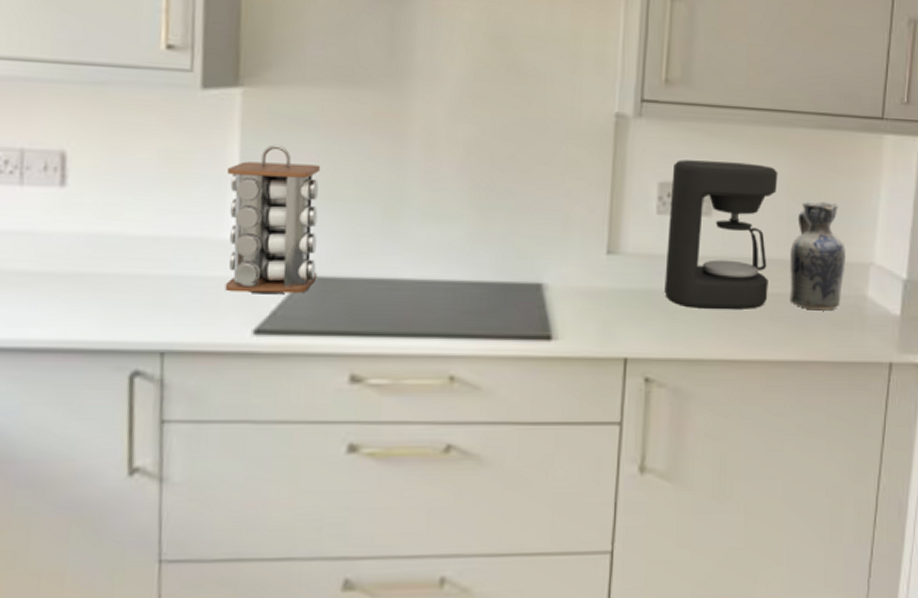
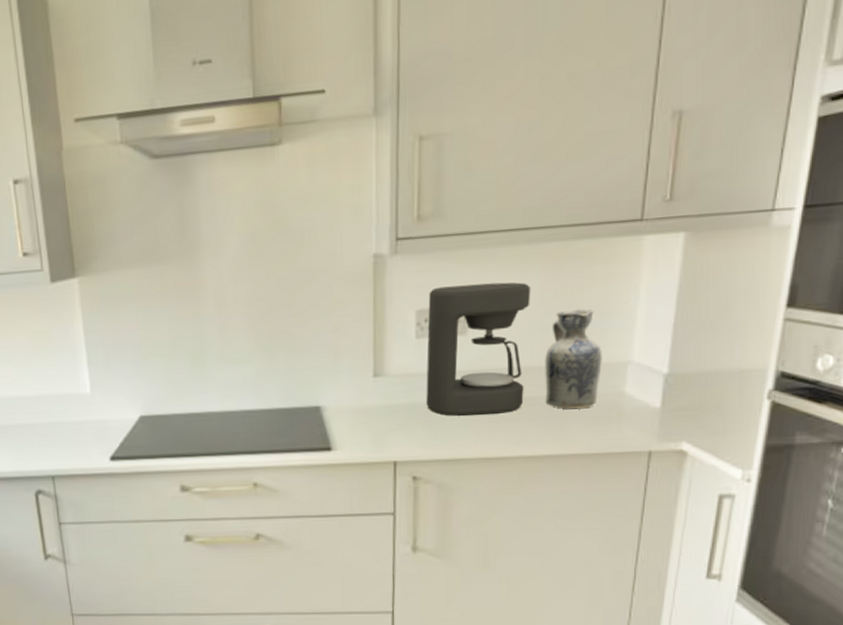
spice rack: present [225,144,321,295] -> none [76,318,149,432]

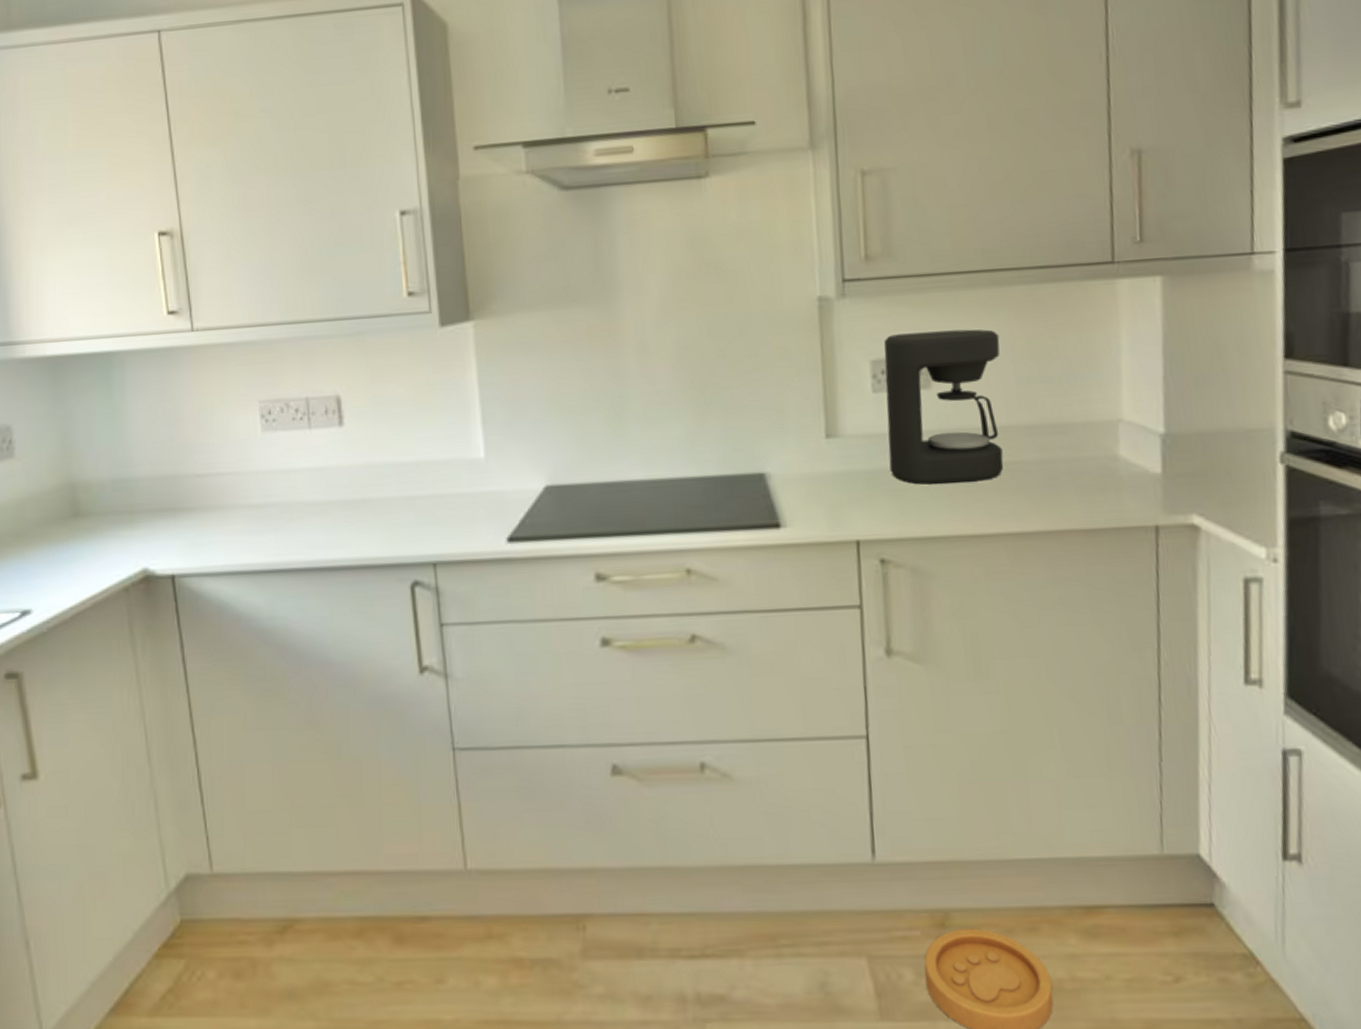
ceramic jug: present [545,309,602,410] -> none [1023,359,1089,476]

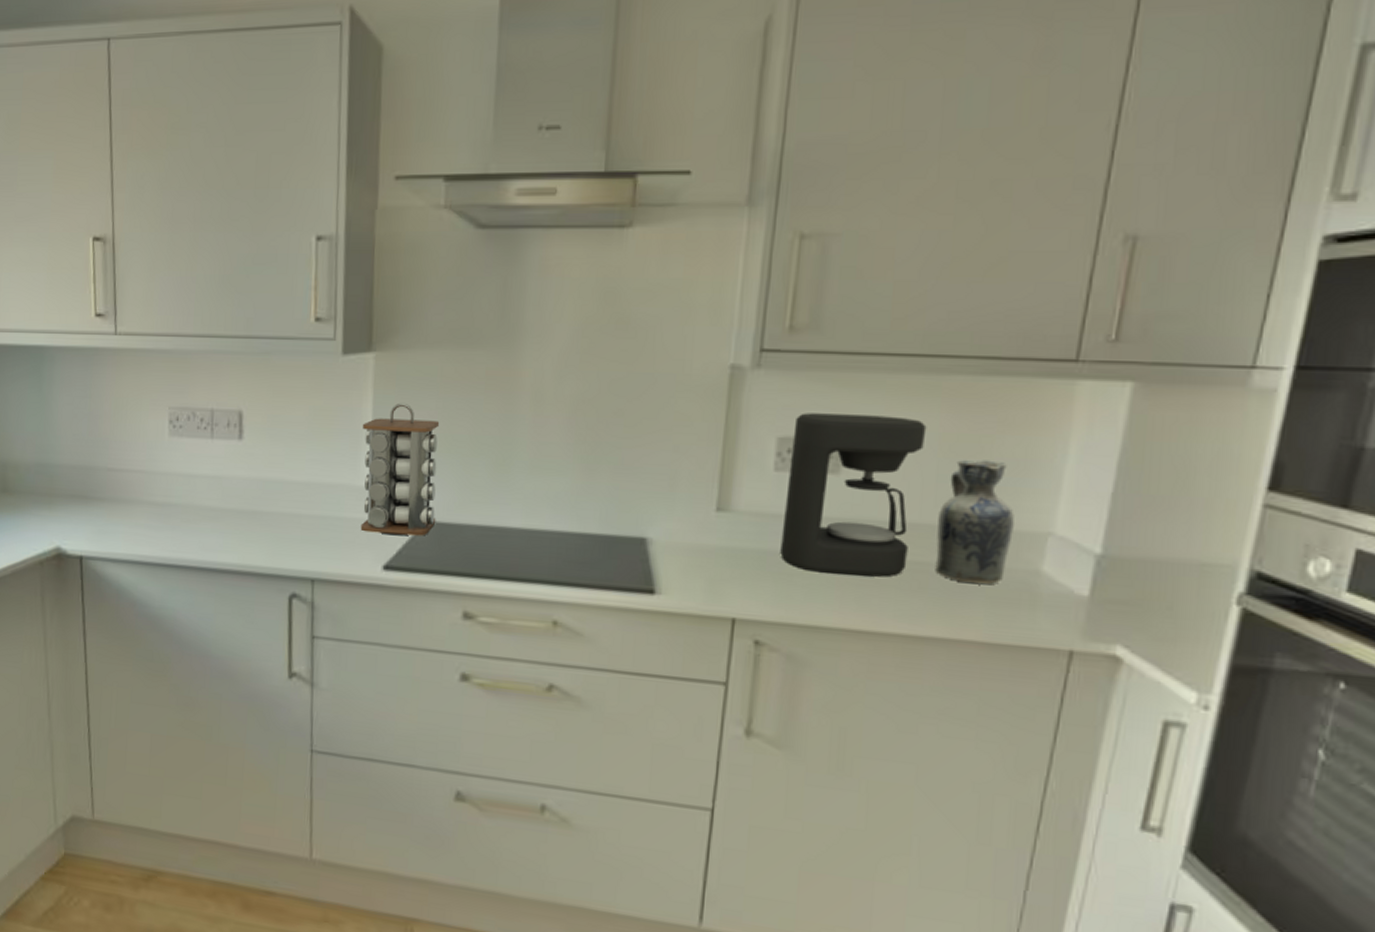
spice rack: none [468,368,556,506] -> present [360,402,440,536]
ceramic jug: none [1023,359,1089,476] -> present [935,460,1014,585]

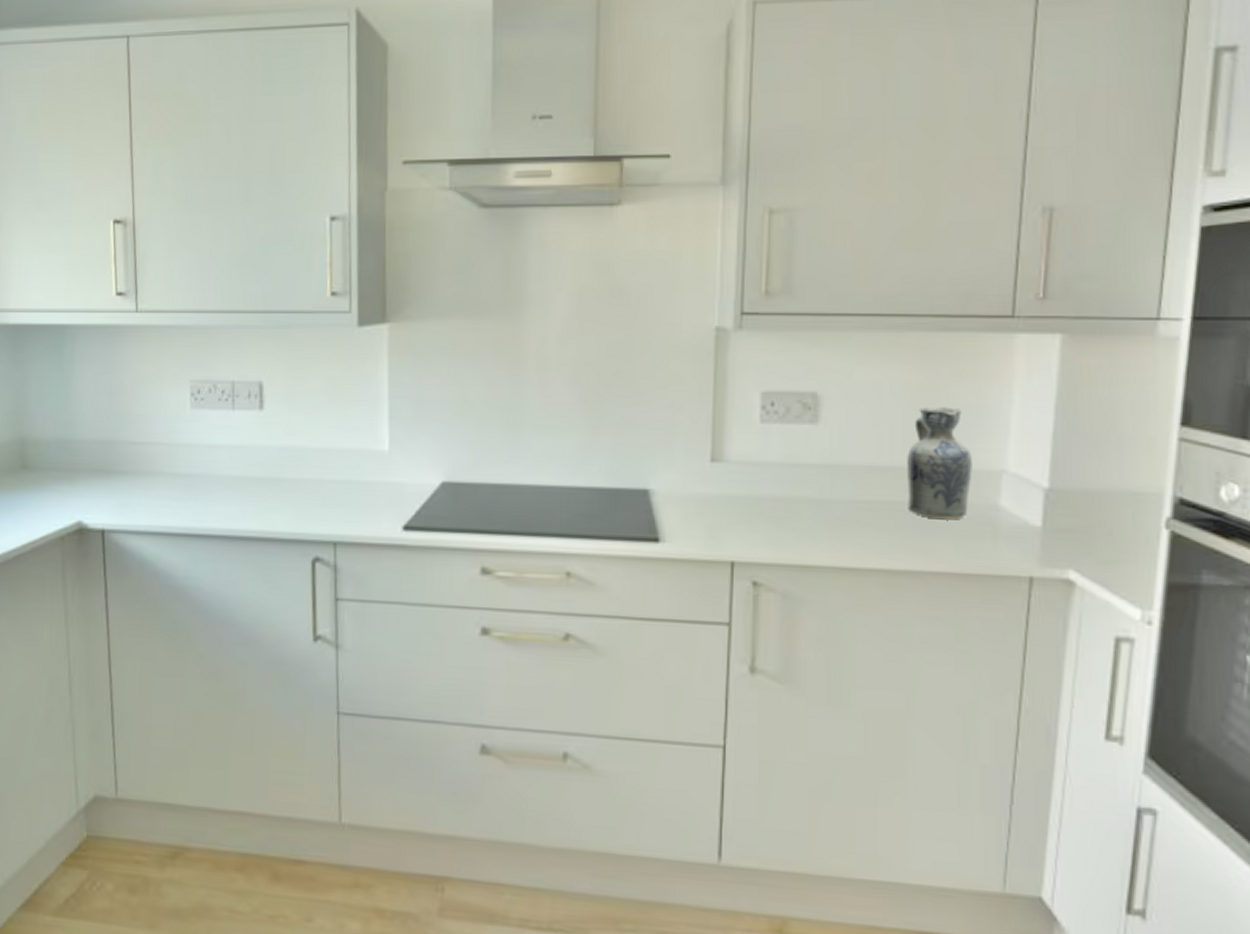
spice rack: present [360,402,440,536] -> none [378,370,452,497]
coffee maker: present [780,413,927,577] -> none [770,369,891,517]

